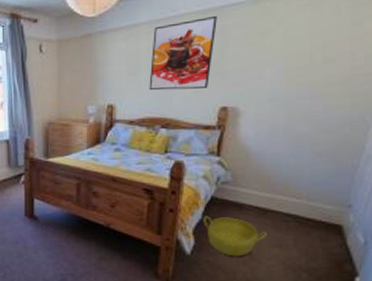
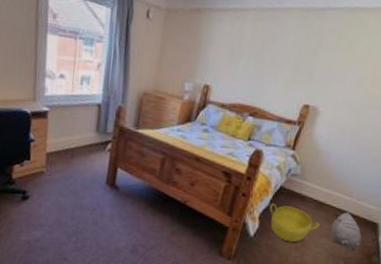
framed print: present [149,15,217,91] -> none [245,15,317,84]
plush toy: none [281,216,325,258] -> present [331,212,362,250]

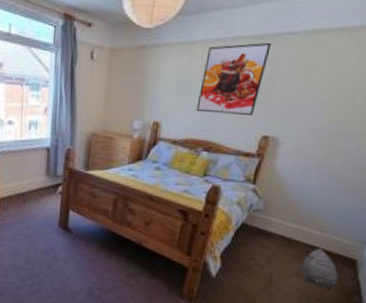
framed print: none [245,15,317,84] -> present [196,42,271,115]
basket: present [269,203,320,243] -> none [231,241,289,282]

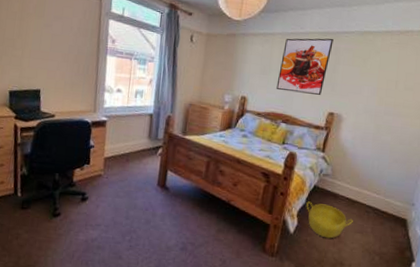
basket: none [231,241,289,282] -> present [306,201,353,239]
plush toy: present [302,248,339,289] -> none [363,208,393,245]

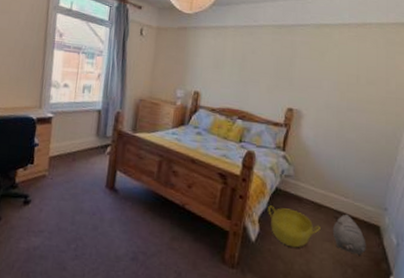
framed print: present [276,38,334,95] -> none [231,31,289,90]
plush toy: none [363,208,393,245] -> present [332,214,366,255]

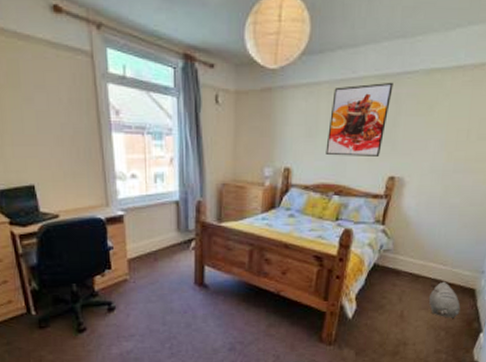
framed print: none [231,31,289,90] -> present [325,82,393,156]
basket: present [268,205,321,248] -> none [365,282,417,319]

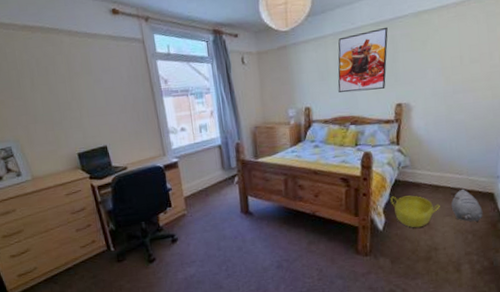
basket: none [365,282,417,319] -> present [390,195,440,228]

